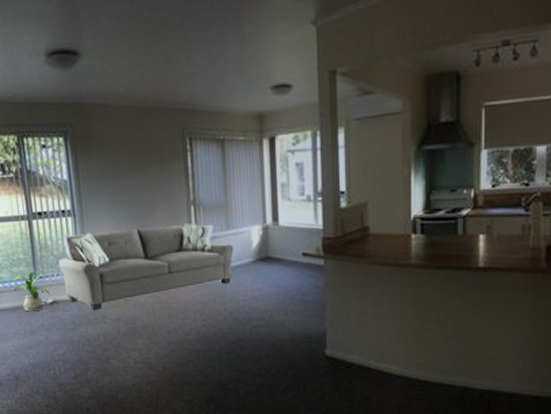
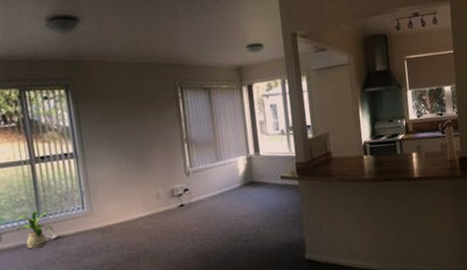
sofa: present [59,223,234,311] -> none [62,157,224,242]

